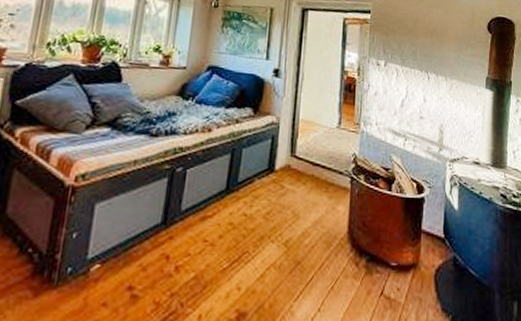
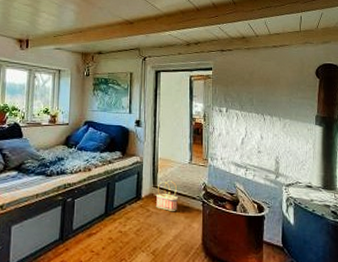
basket: none [293,149,321,189] -> present [155,181,178,211]

